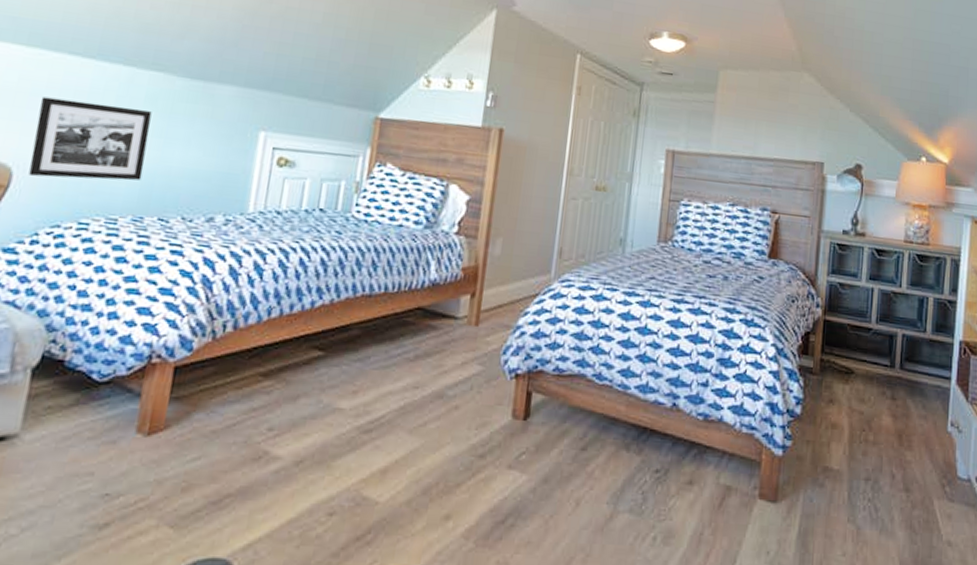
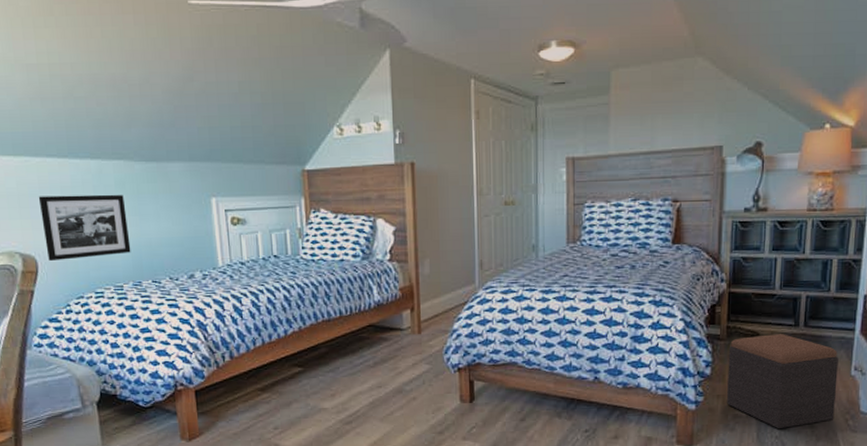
footstool: none [816,373,935,490] -> present [726,334,838,429]

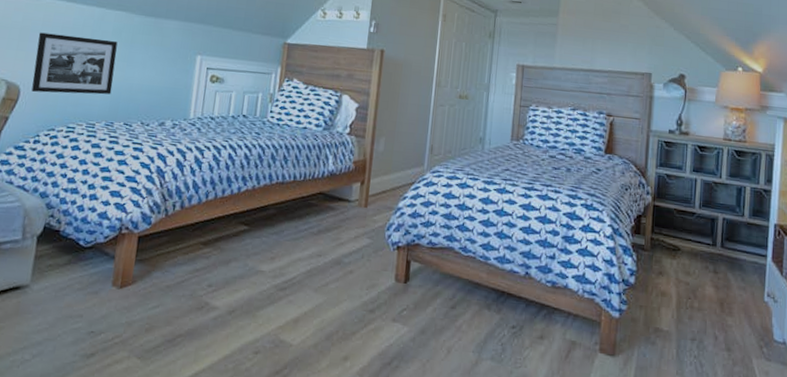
footstool: present [726,334,838,429] -> none [648,250,752,349]

